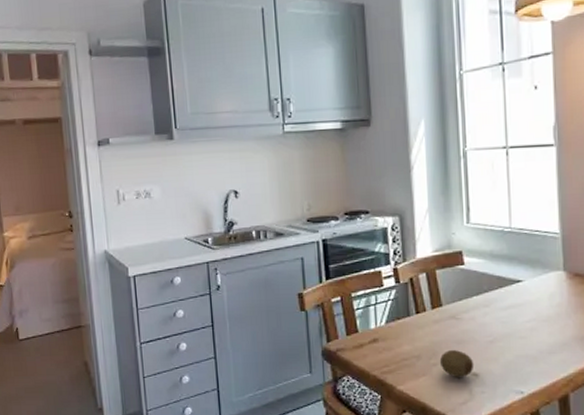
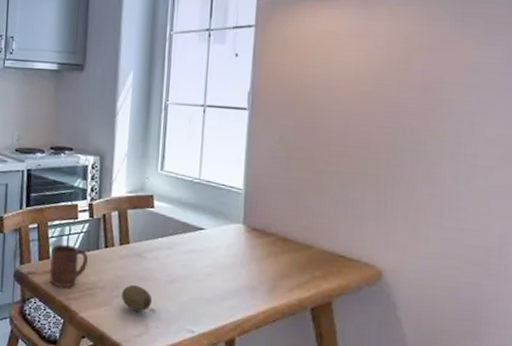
cup: none [357,315,399,361] -> present [49,244,88,288]

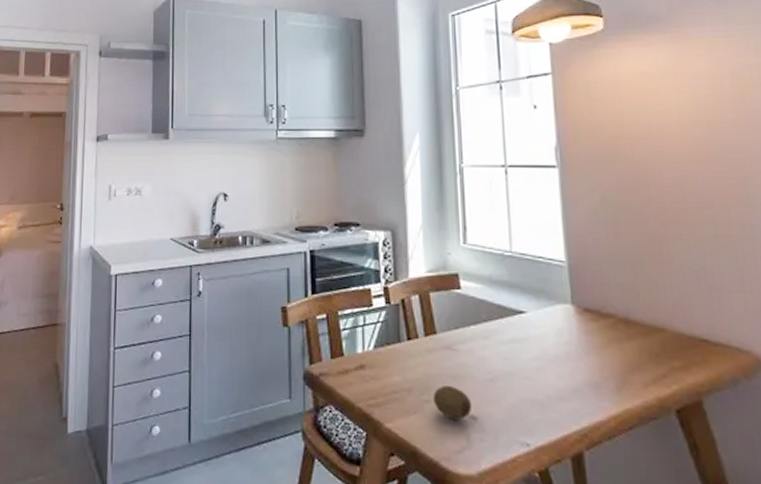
cup: present [49,244,88,288] -> none [343,337,388,392]

